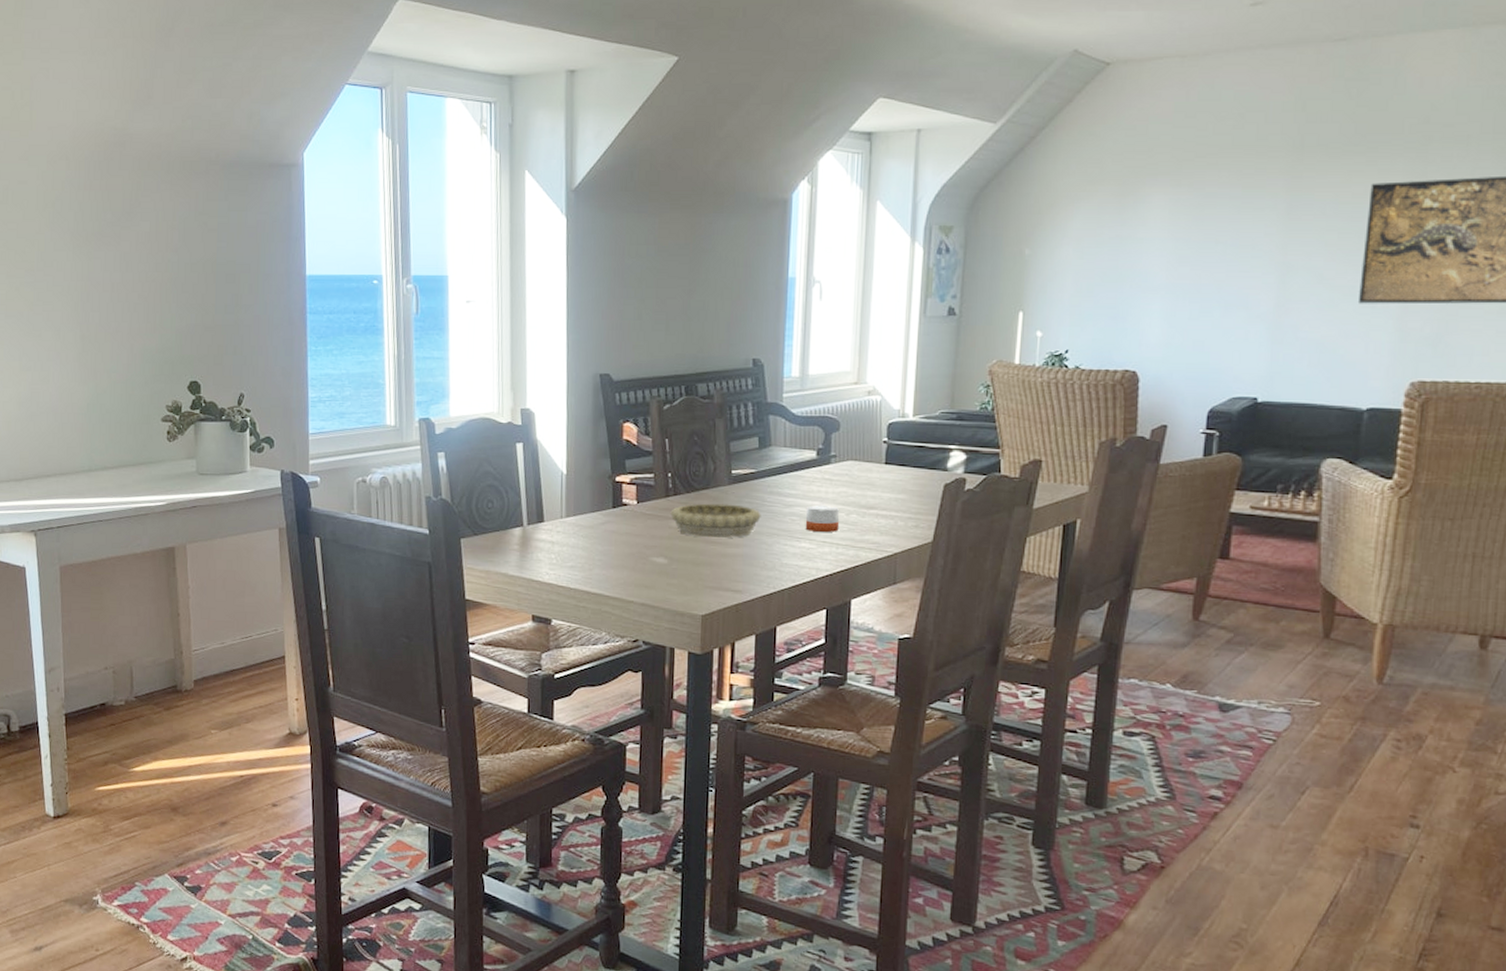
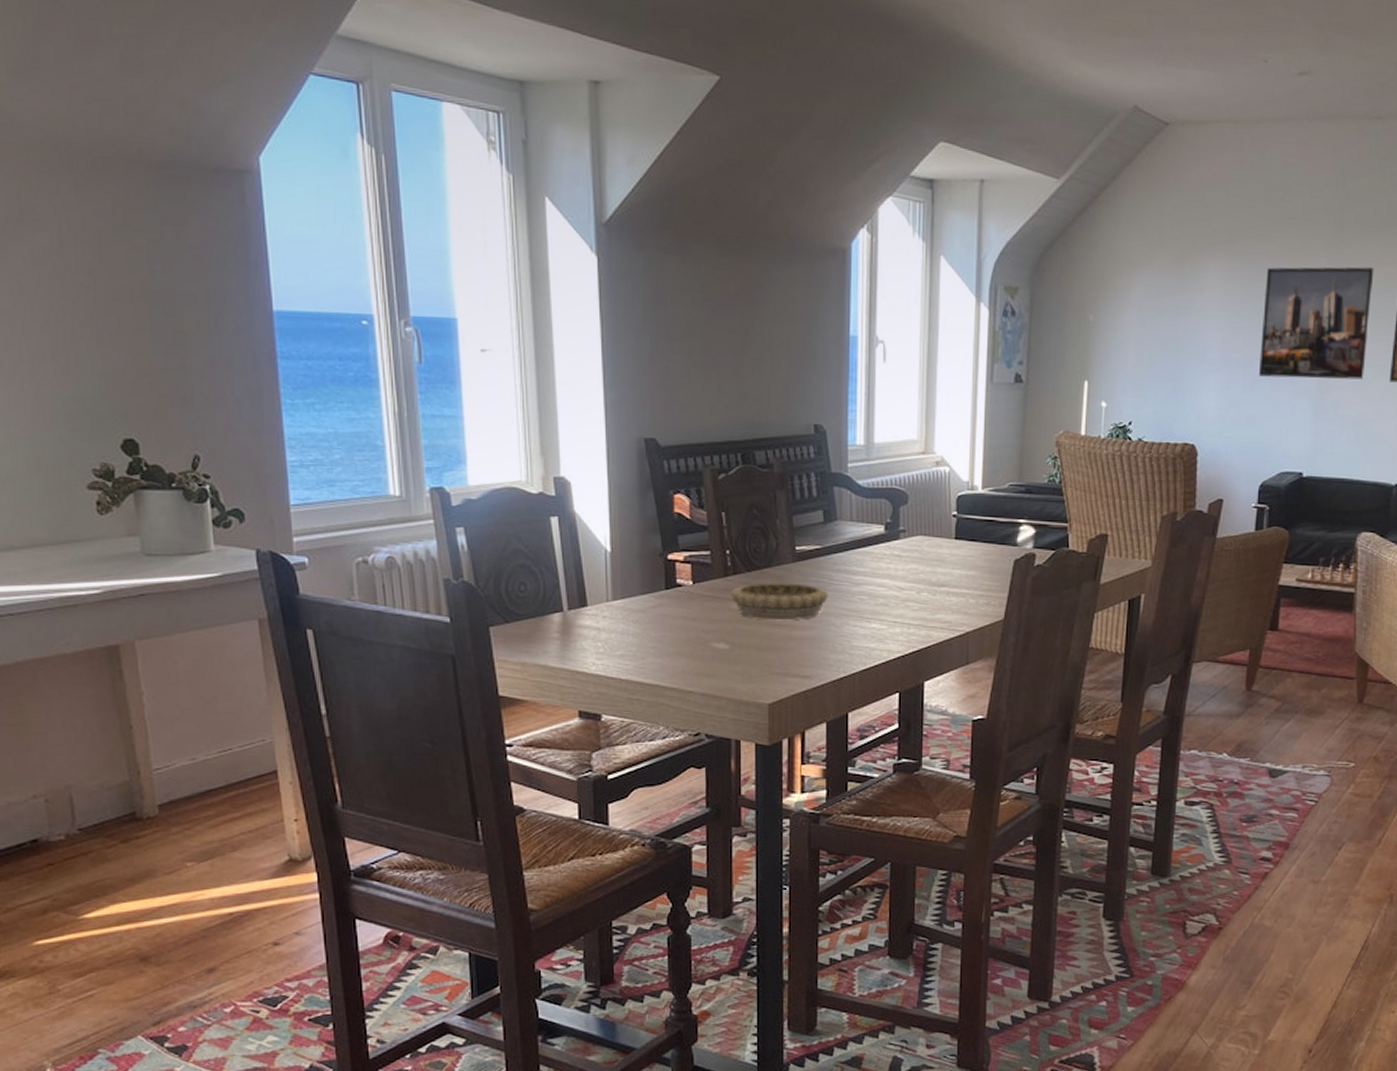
candle: present [805,505,840,532] -> none [875,584,911,611]
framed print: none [1208,188,1339,303] -> present [1259,267,1374,380]

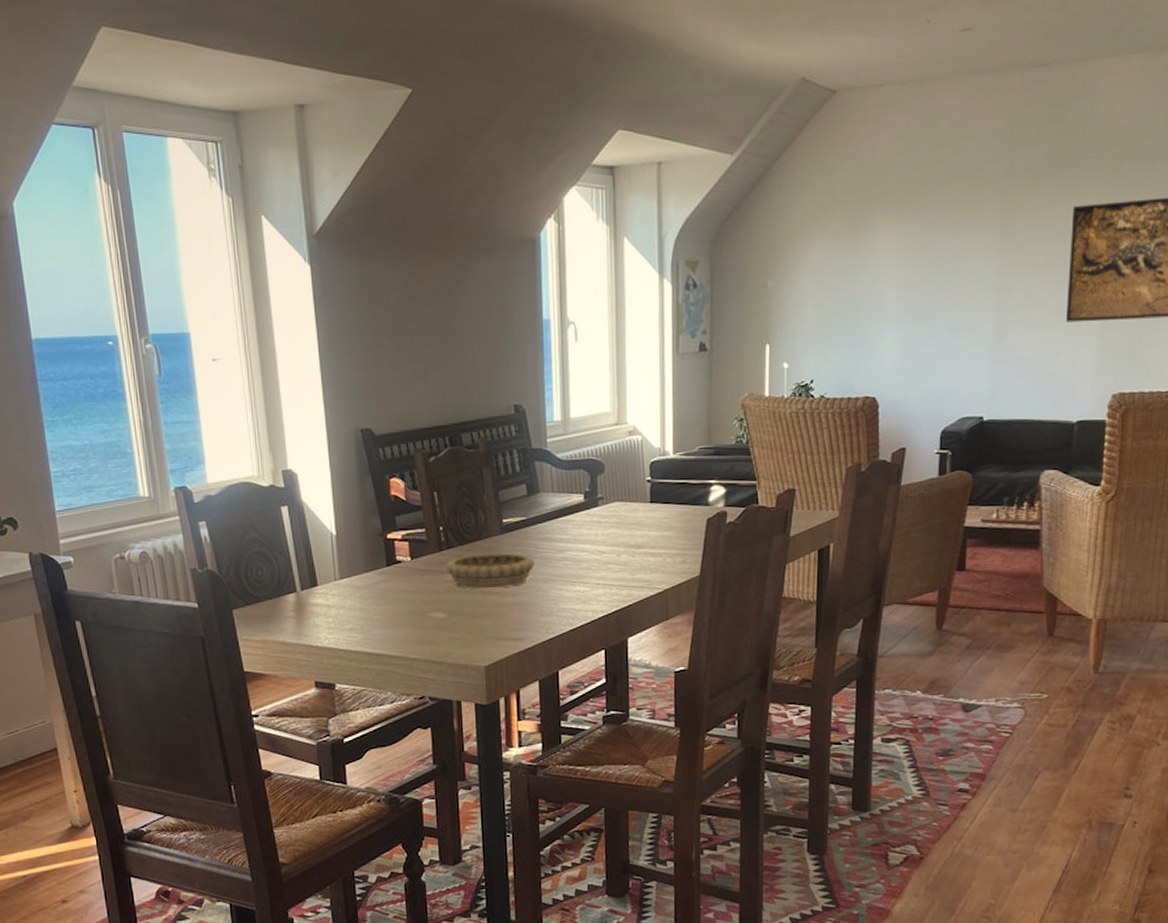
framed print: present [1259,267,1374,380] -> none [936,212,1046,327]

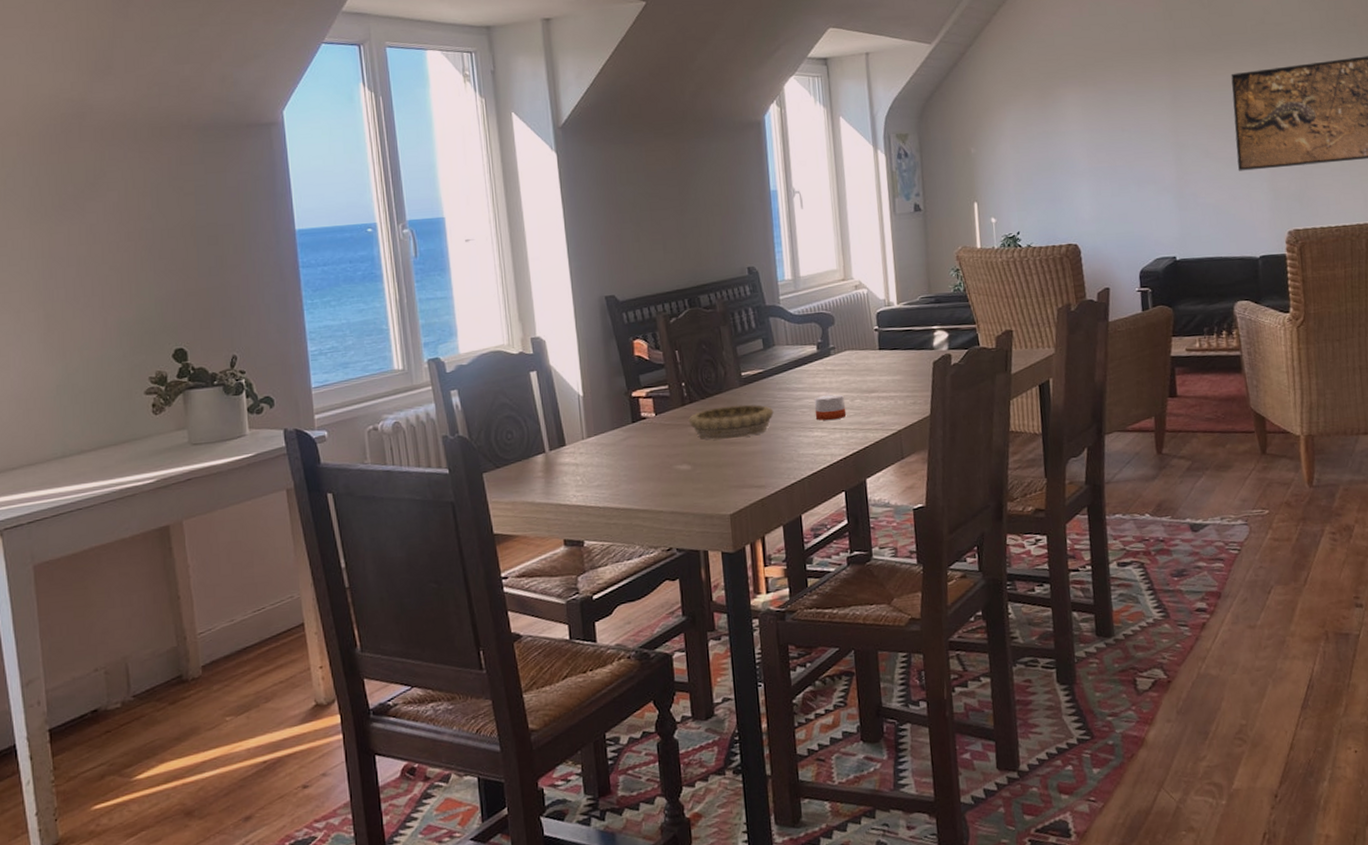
candle: none [577,548,611,575] -> present [813,394,847,421]

